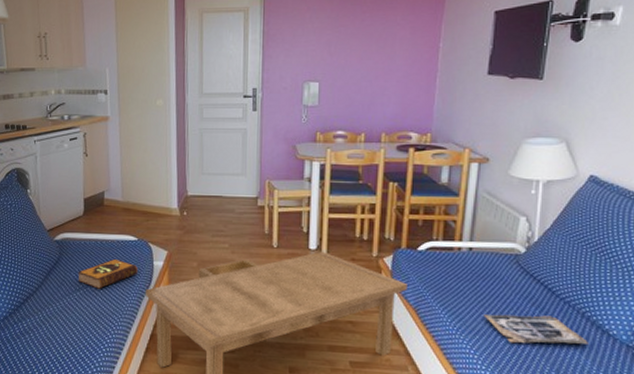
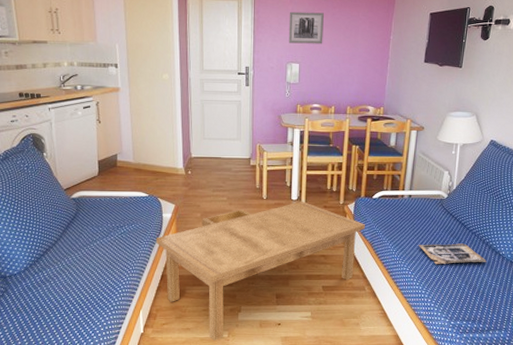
hardback book: present [77,258,138,289] -> none [94,212,149,239]
wall art: none [305,19,350,58] -> present [288,11,324,44]

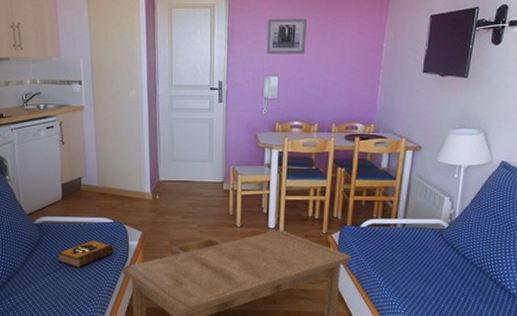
hardback book: none [94,212,149,239] -> present [58,239,114,268]
magazine: present [418,243,487,264] -> none [413,279,494,303]

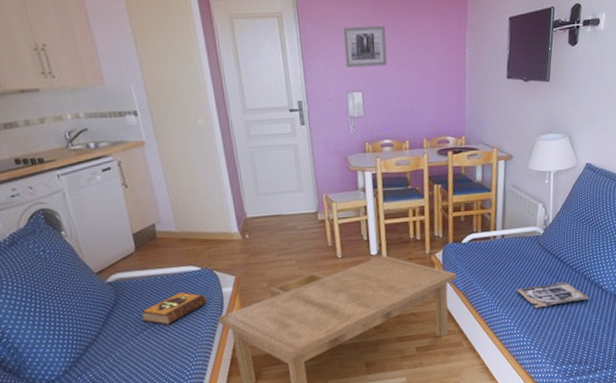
magazine: none [413,279,494,303] -> present [516,282,590,308]

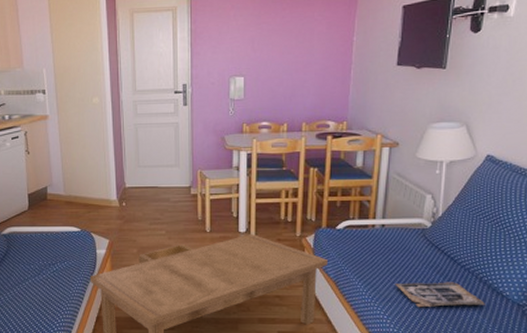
hardback book: present [141,291,207,325] -> none [26,249,82,278]
wall art: present [343,26,388,68] -> none [231,16,272,54]

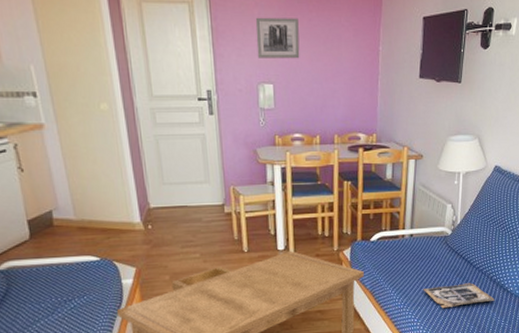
wall art: none [231,16,272,54] -> present [255,17,300,59]

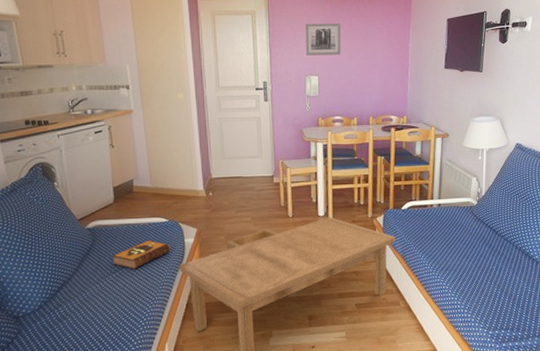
hardback book: none [34,282,105,317] -> present [112,240,170,269]
magazine: present [423,283,495,308] -> none [451,250,521,273]

